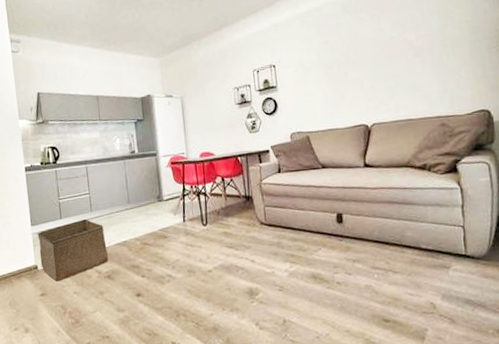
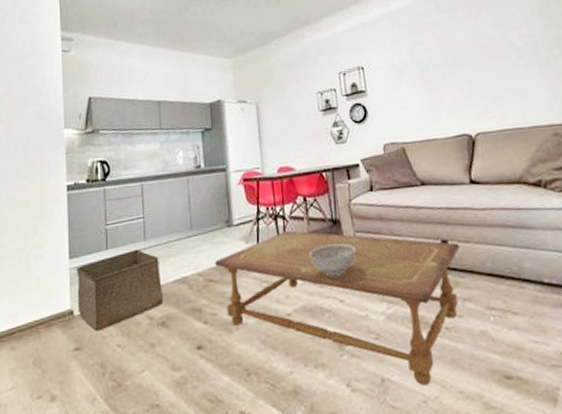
coffee table: none [149,205,352,326] -> present [215,230,460,386]
decorative bowl: none [226,215,266,242] -> present [309,243,356,277]

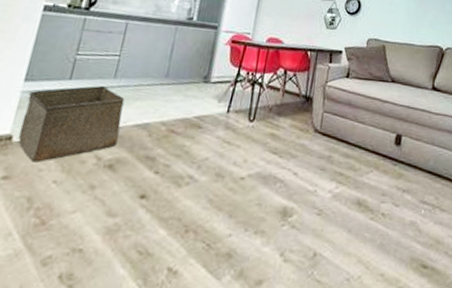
coffee table: present [215,230,460,386] -> none [181,98,411,264]
decorative bowl: present [309,243,356,277] -> none [276,118,321,150]

